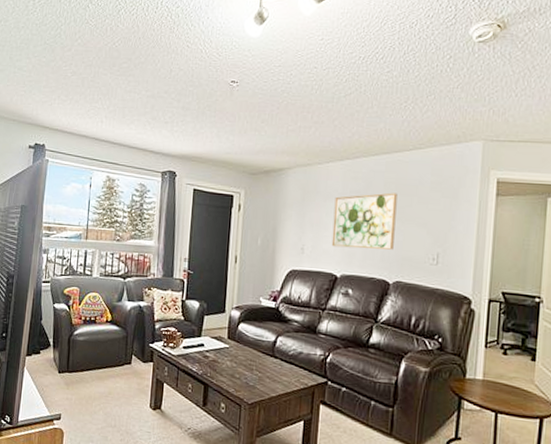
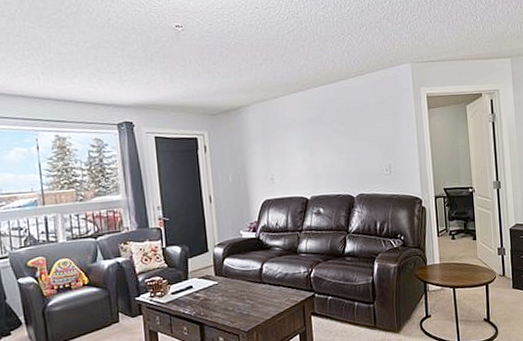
wall art: present [331,192,398,250] -> none [294,116,353,173]

